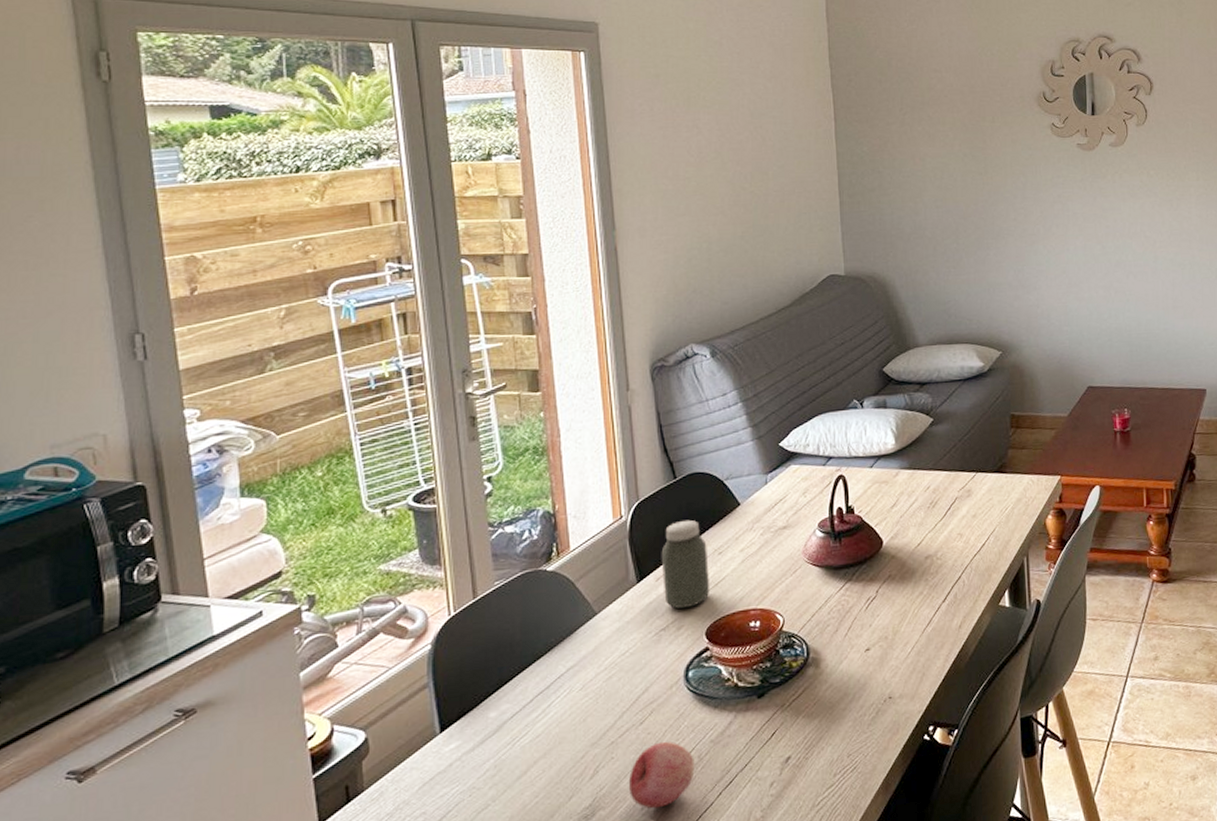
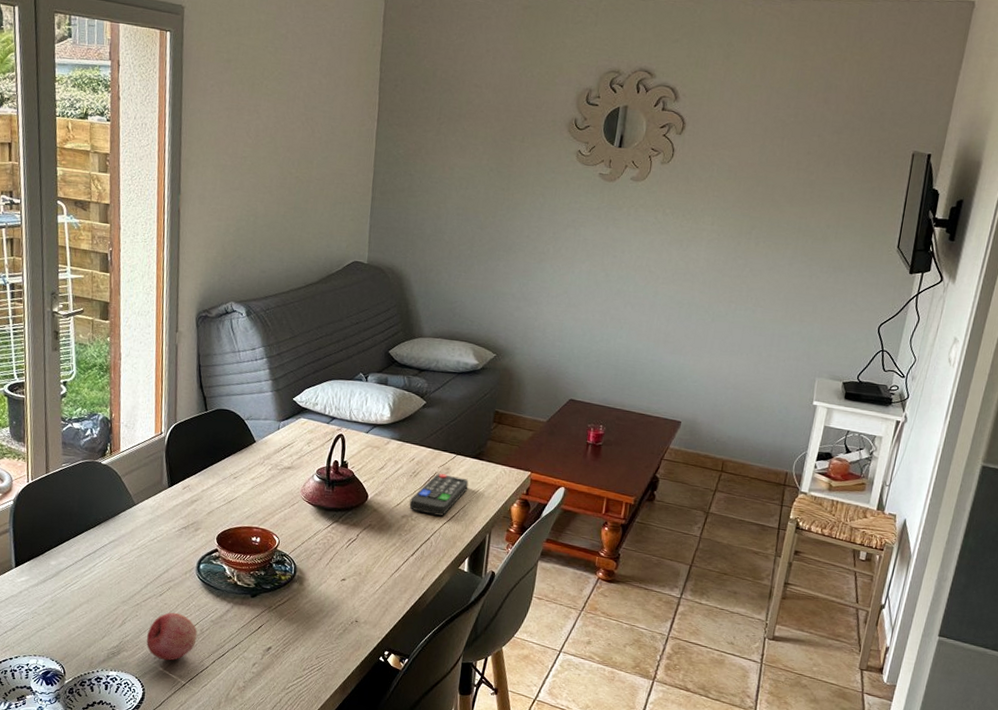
jar: present [661,519,710,609] -> none [188,445,226,516]
remote control: none [931,497,995,548] -> present [409,473,469,516]

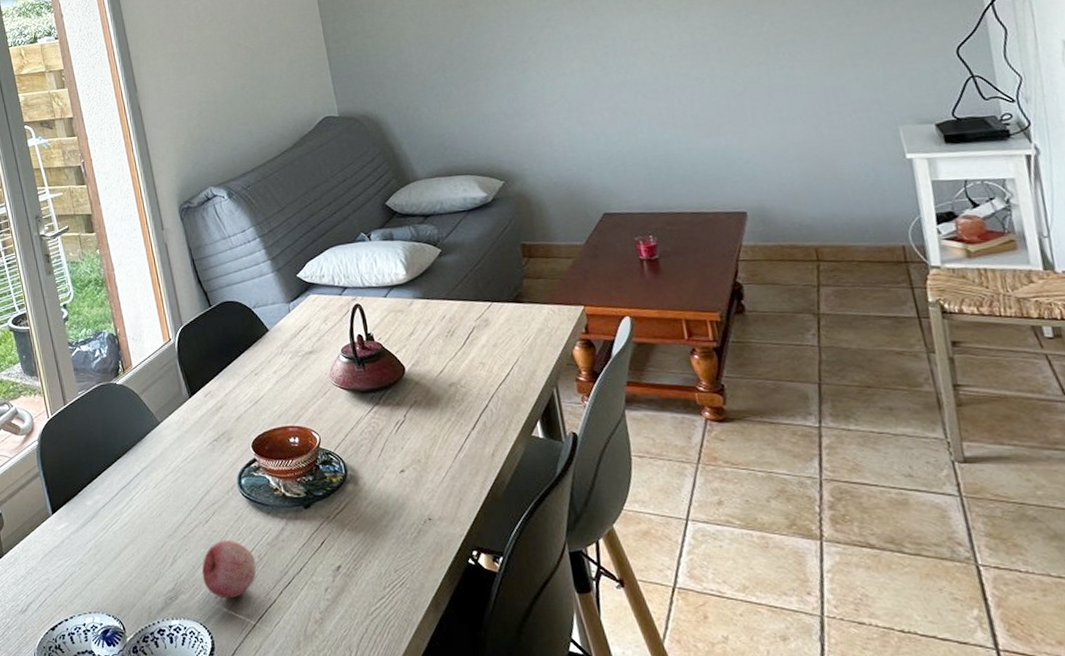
remote control: present [409,473,469,516] -> none [453,327,516,377]

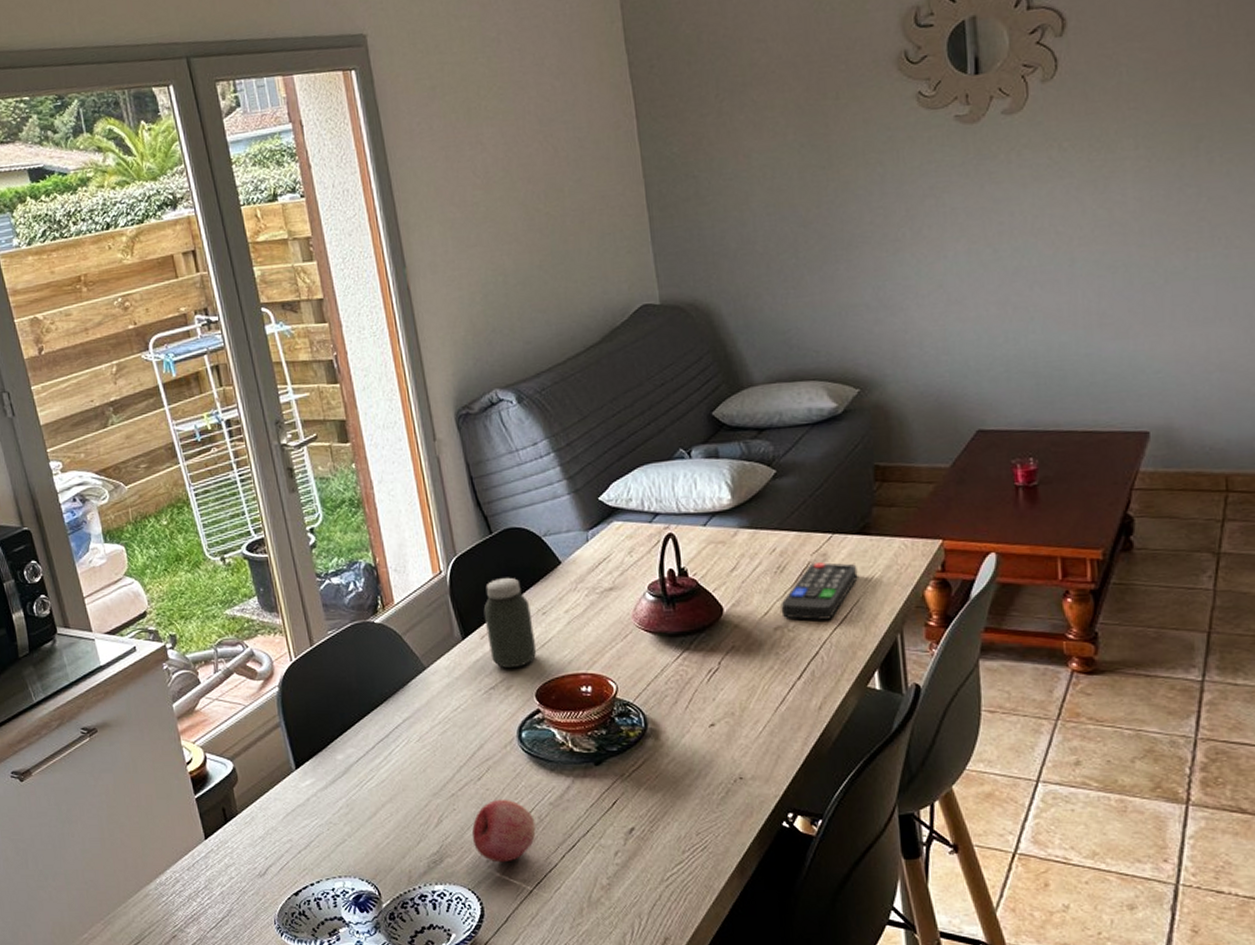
jar: none [206,343,252,423] -> present [483,577,537,669]
remote control: none [453,327,516,377] -> present [780,562,858,620]

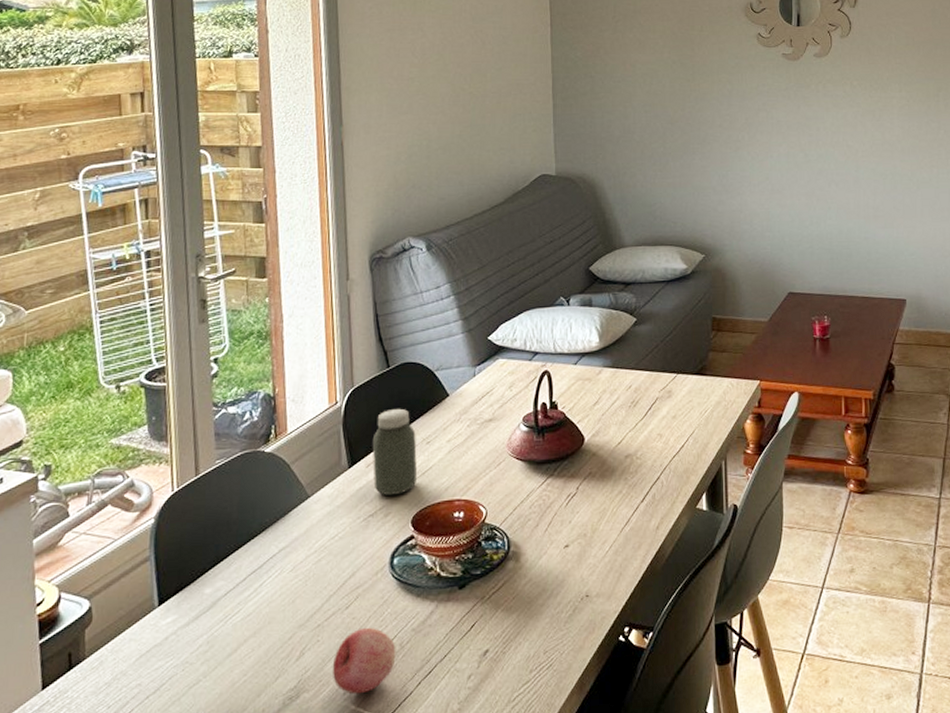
remote control: present [780,562,858,620] -> none [632,398,695,449]

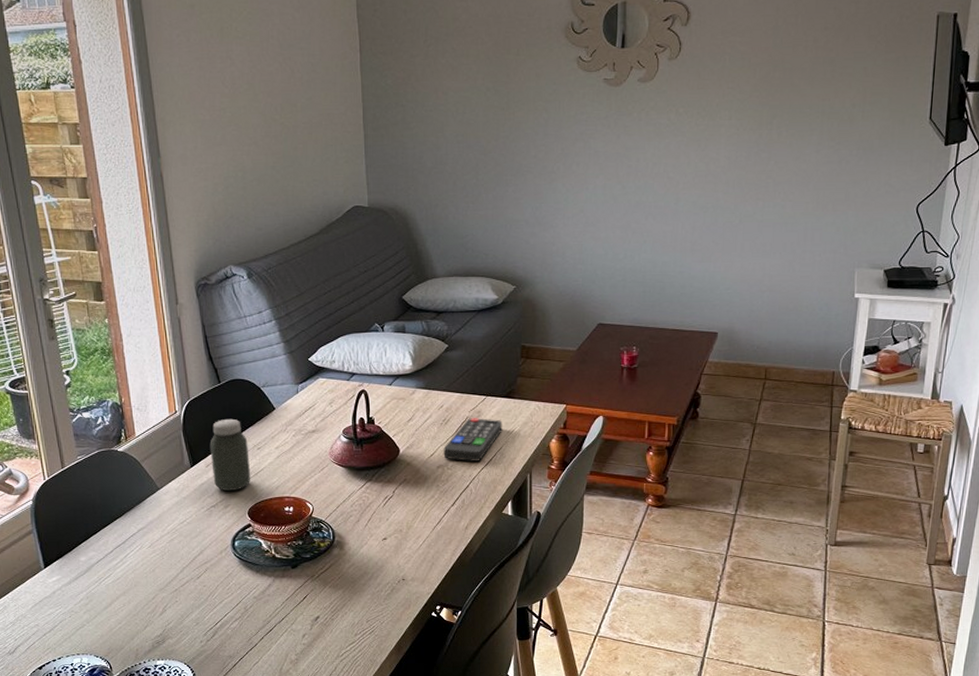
fruit: present [332,627,396,694] -> none [189,593,242,643]
remote control: none [632,398,695,449] -> present [443,418,502,461]

